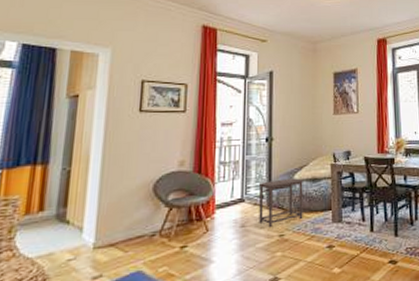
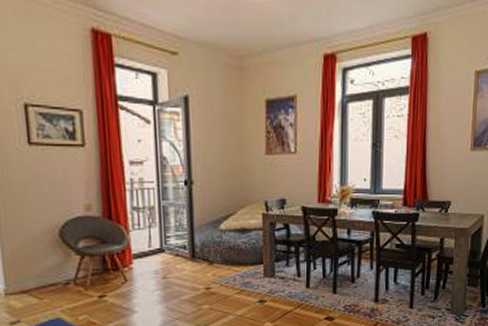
side table: present [258,178,303,227] -> none [179,228,231,279]

